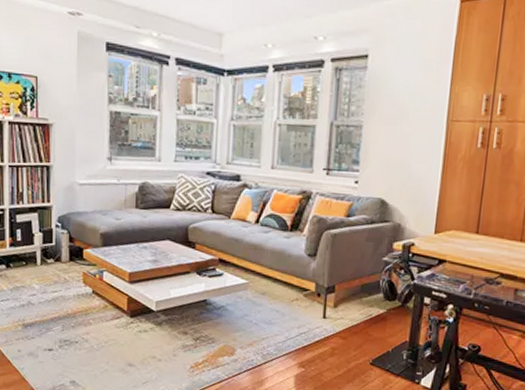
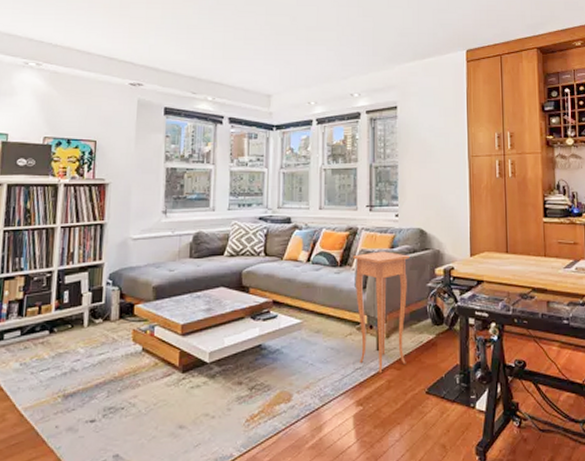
side table: none [304,219,366,341] -> present [353,251,409,374]

